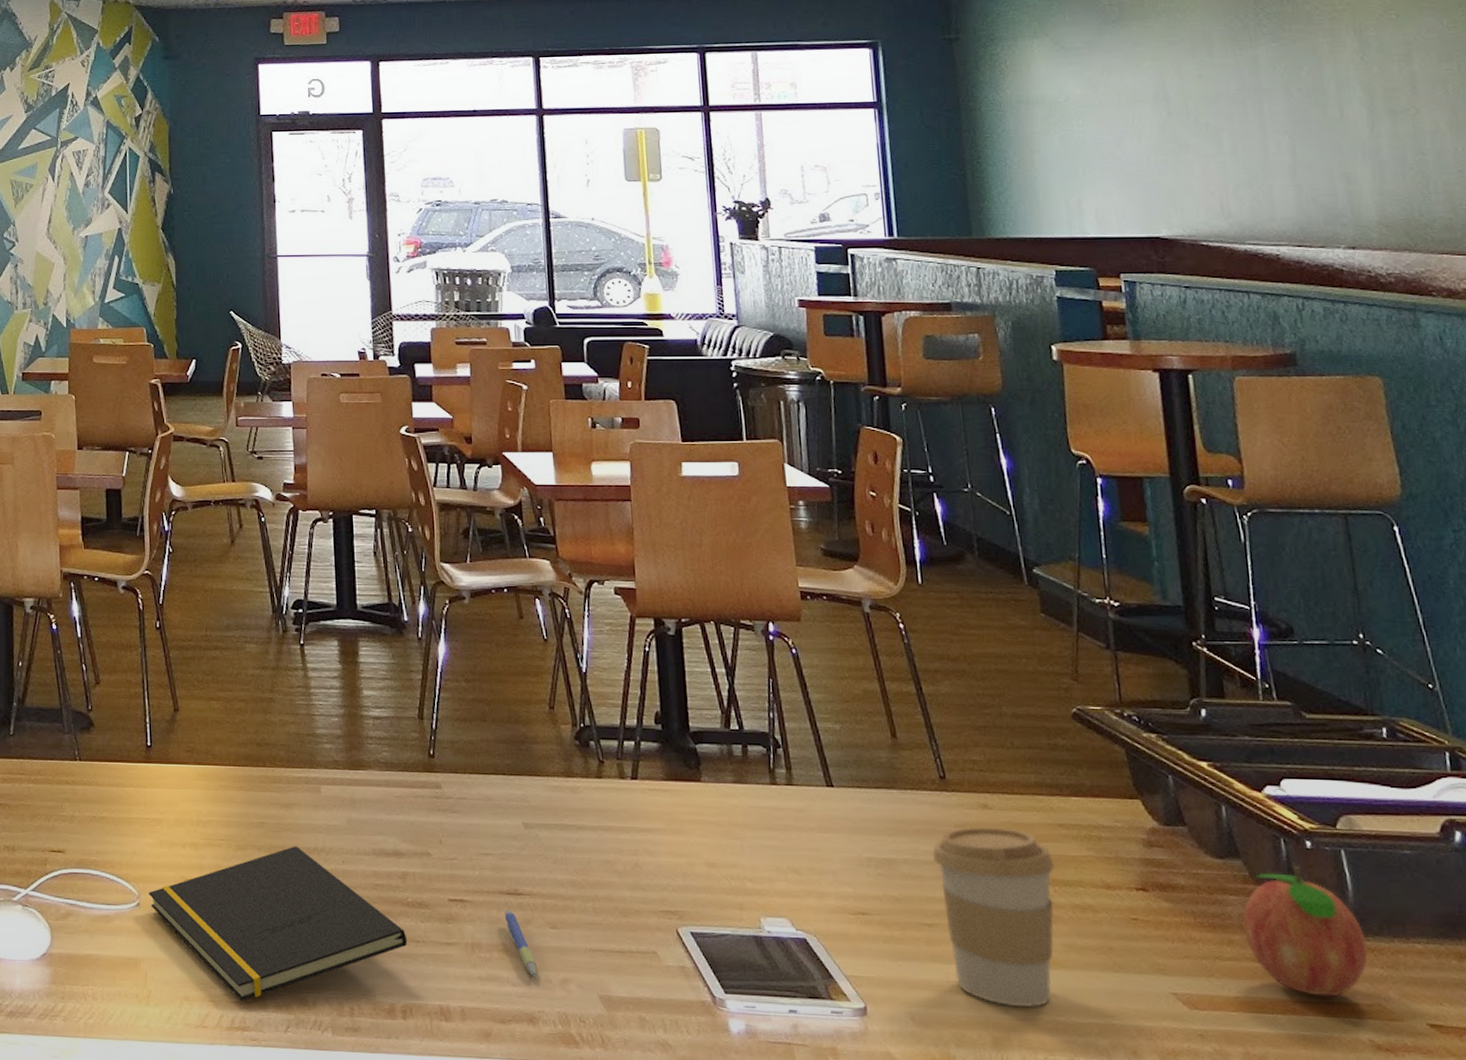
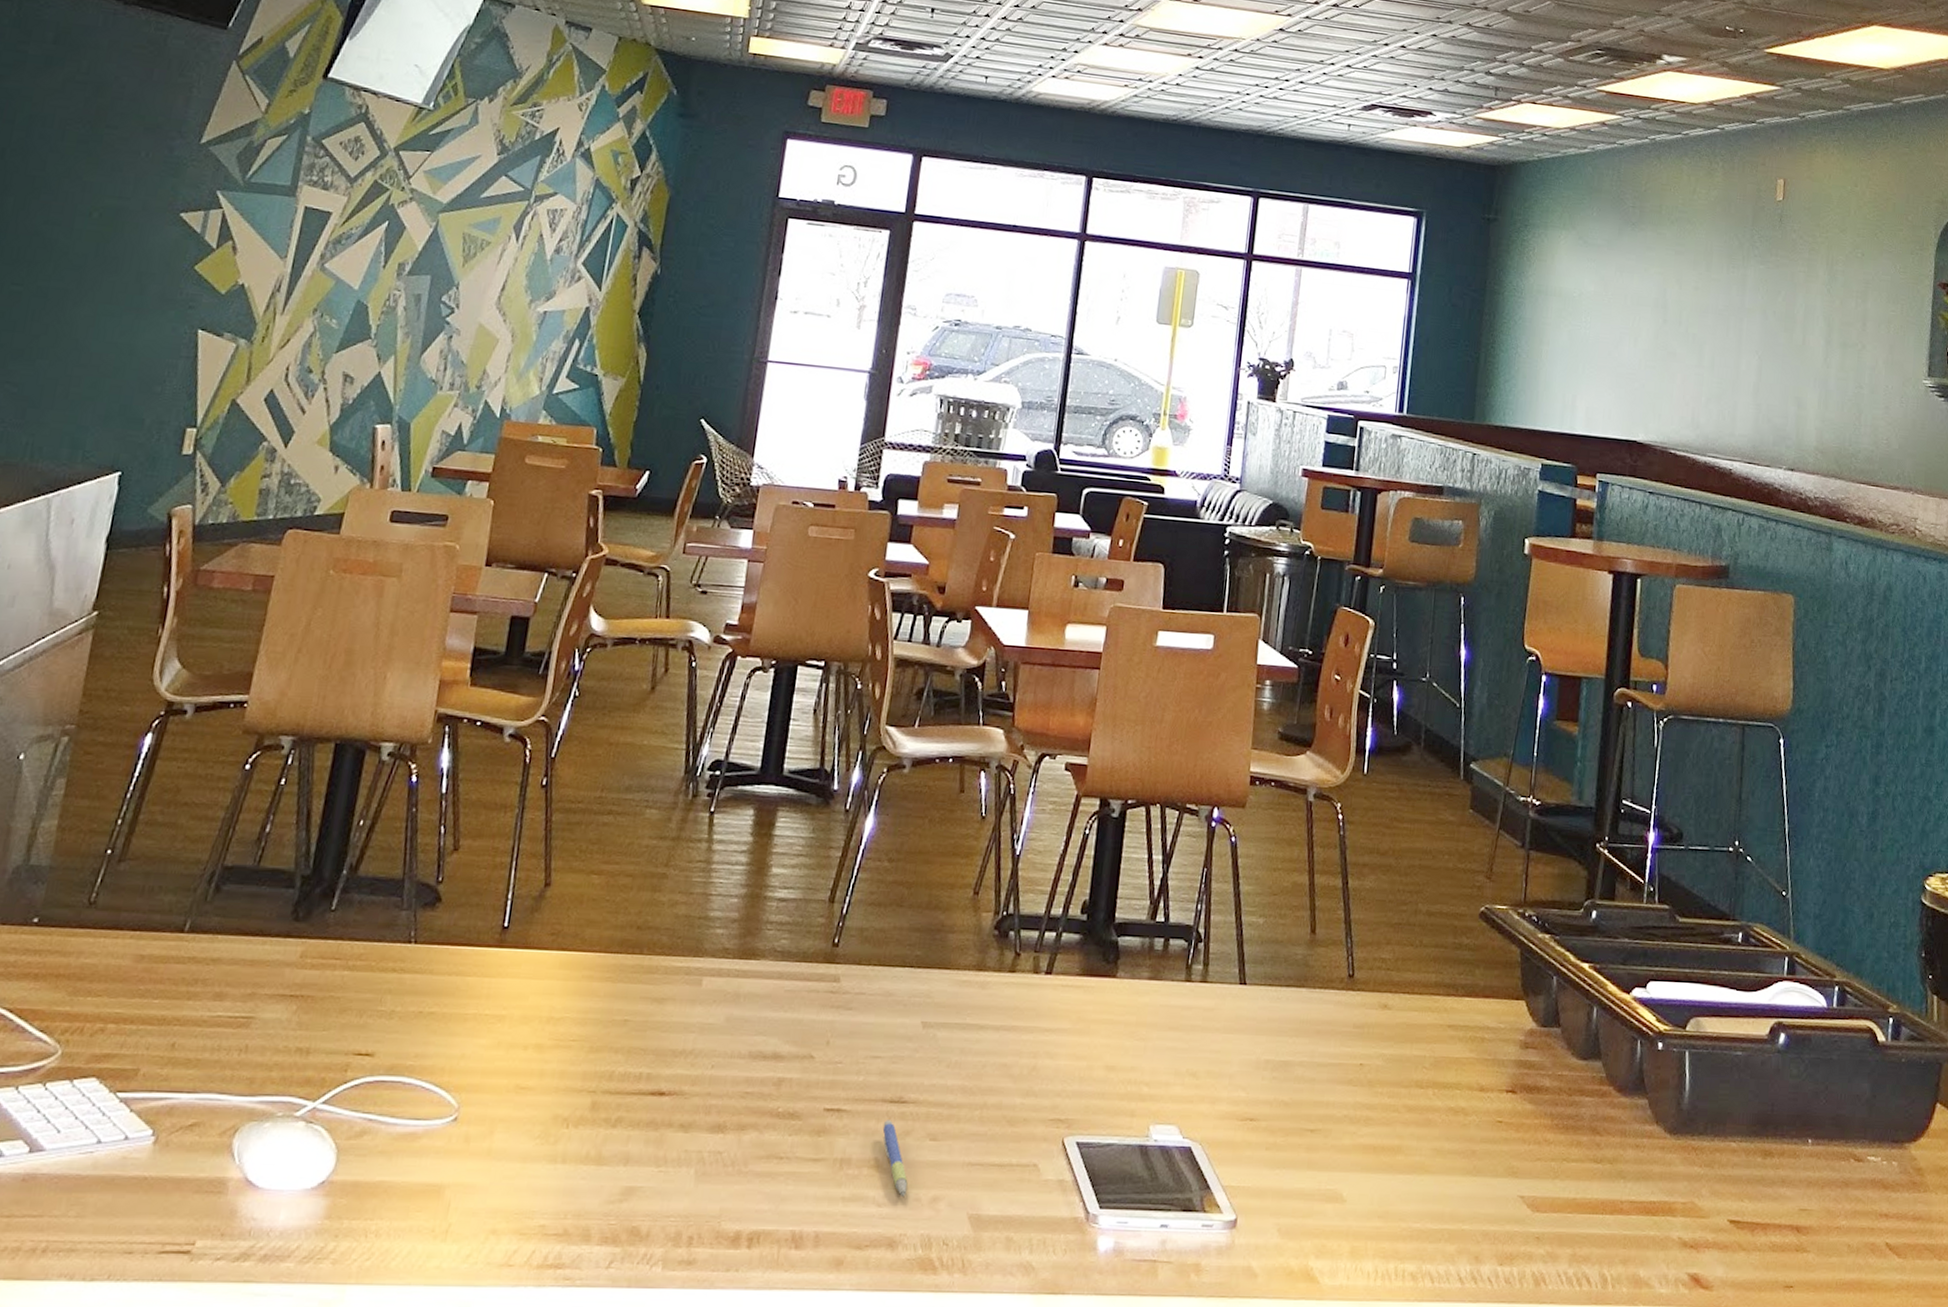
notepad: present [149,846,408,1001] -> none [470,1048,770,1232]
coffee cup: present [932,827,1055,1008] -> none [1327,1027,1438,1215]
fruit: present [1243,865,1368,997] -> none [1591,1066,1692,1196]

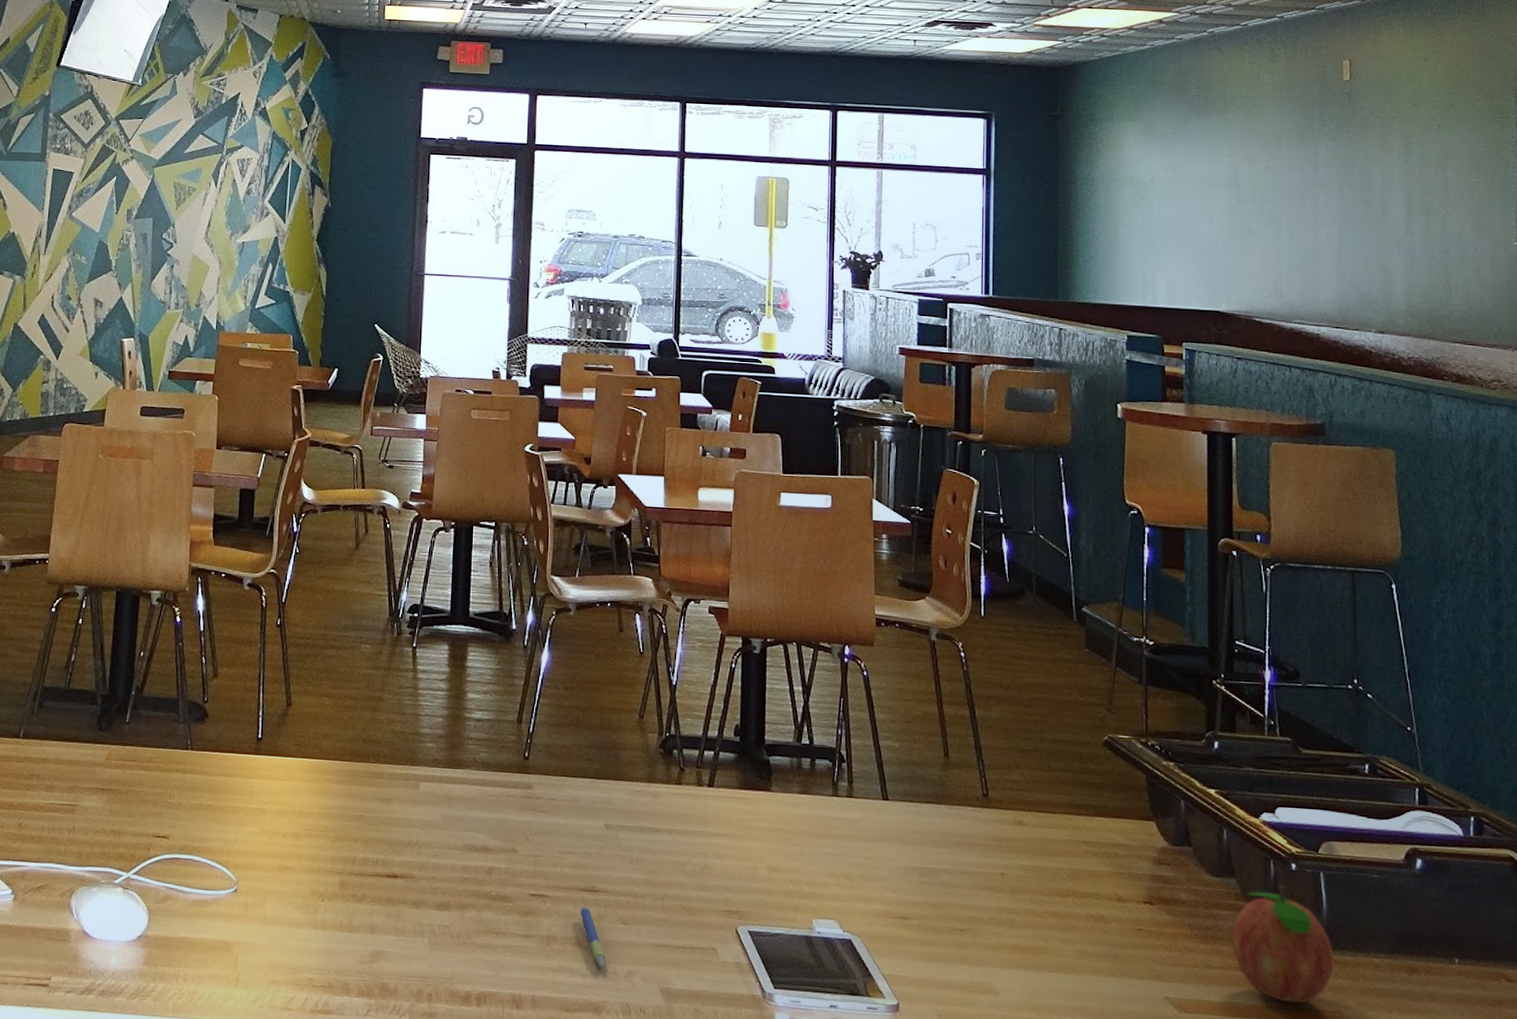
fruit: none [1591,1066,1692,1196] -> present [1232,885,1334,1004]

